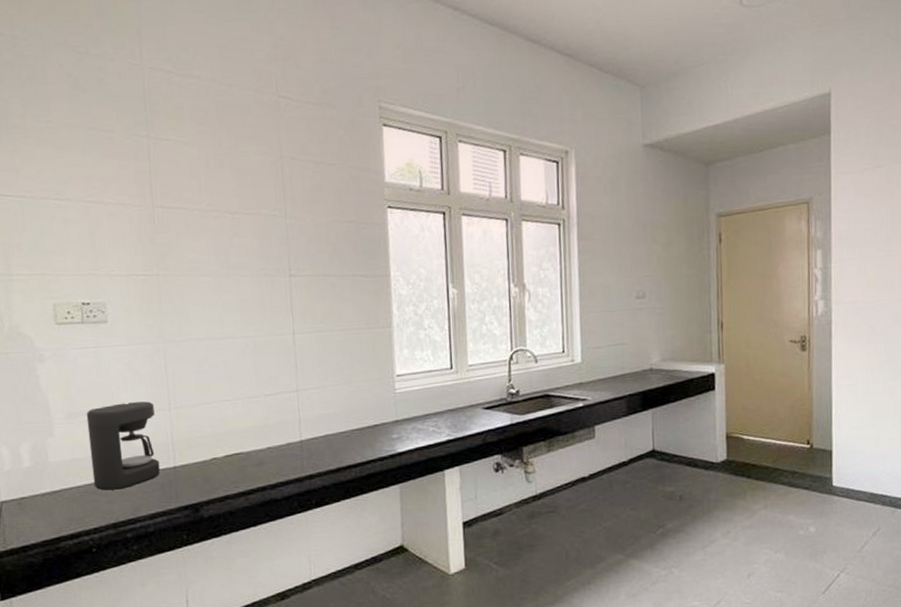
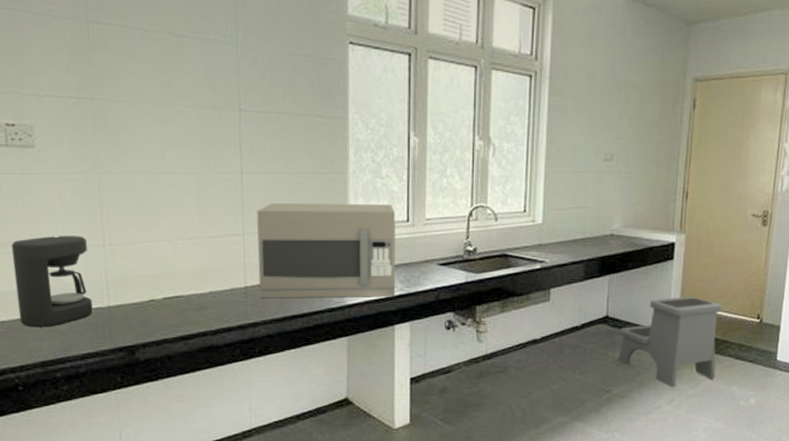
microwave: none [309,354,444,451] -> present [257,203,396,299]
step stool: none [667,425,771,519] -> present [618,296,722,387]

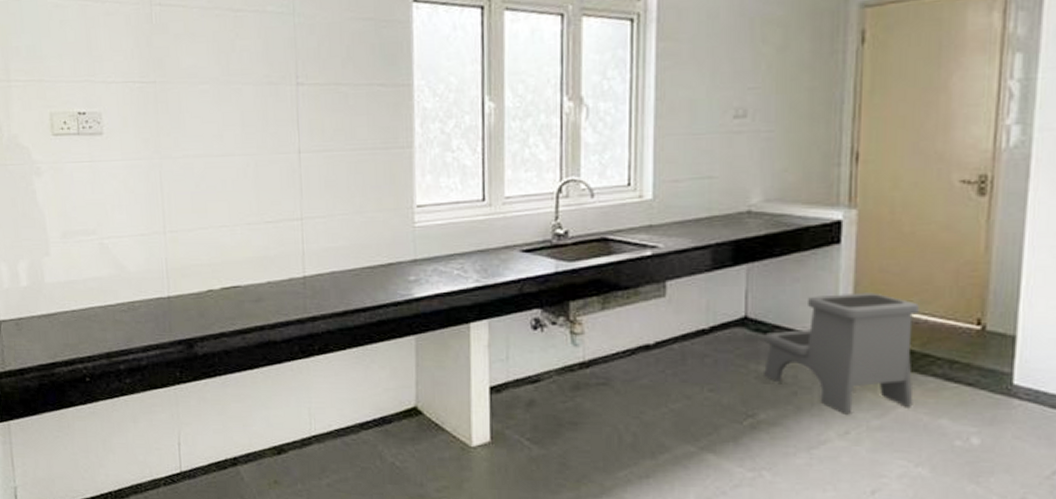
coffee maker: present [11,236,93,327] -> none [81,223,154,317]
microwave: present [257,203,396,299] -> none [315,181,471,290]

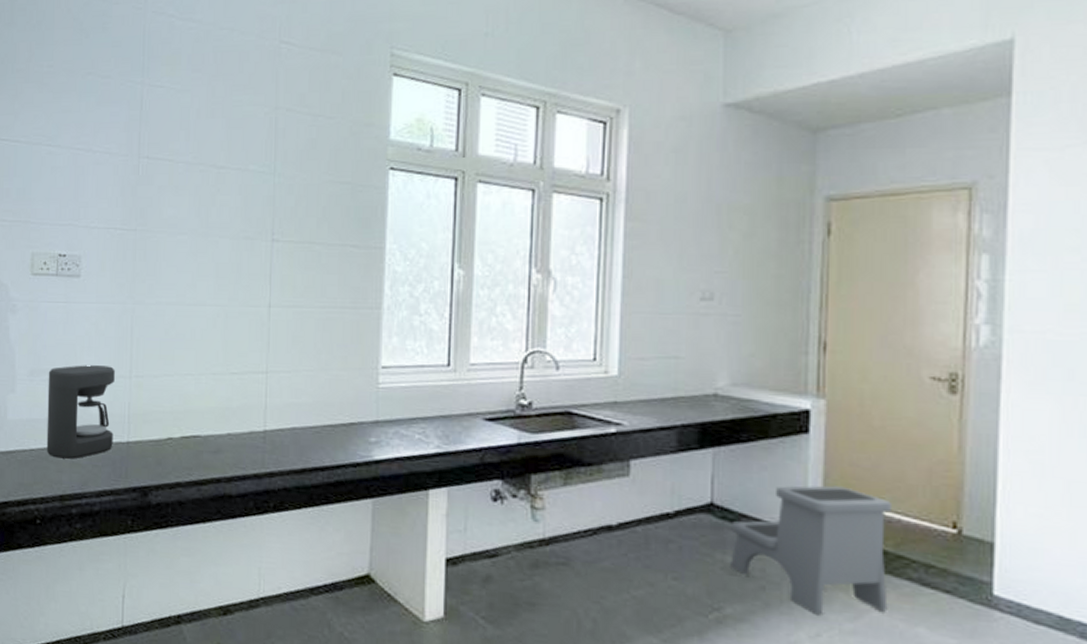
coffee maker: none [81,223,154,317] -> present [46,365,115,459]

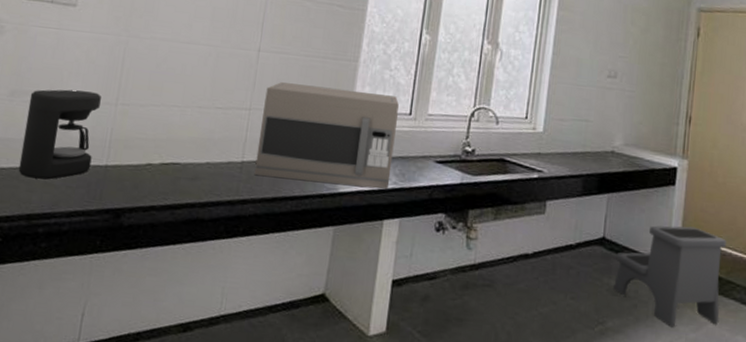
microwave: none [279,340,435,455] -> present [254,82,399,190]

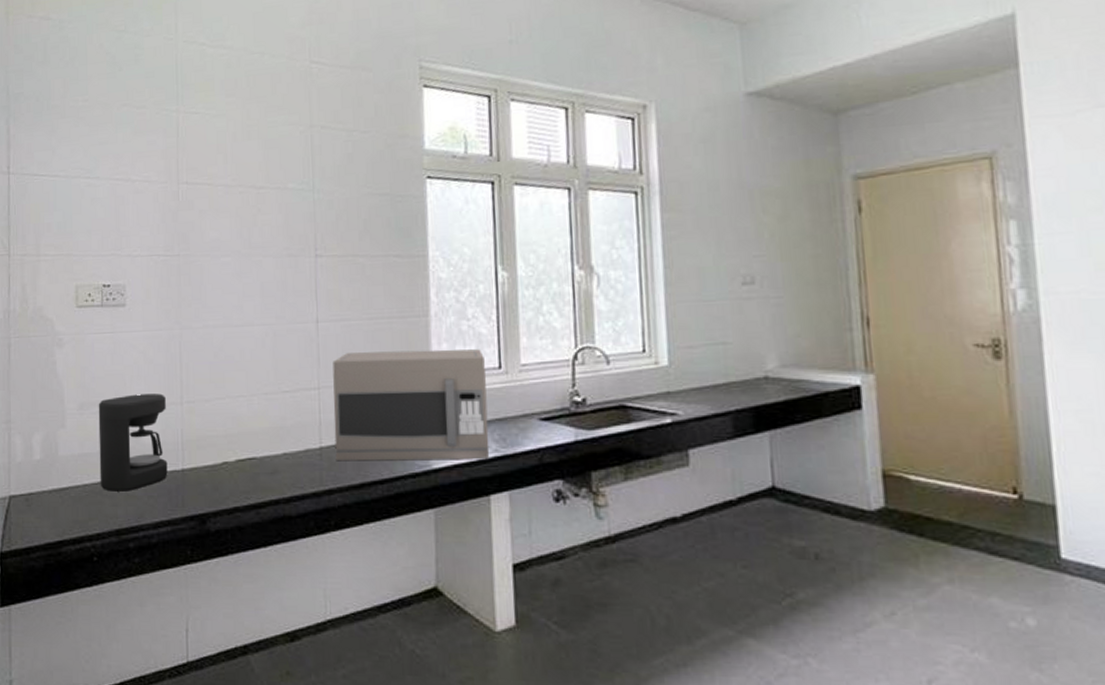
step stool: present [613,225,726,327] -> none [795,460,959,593]

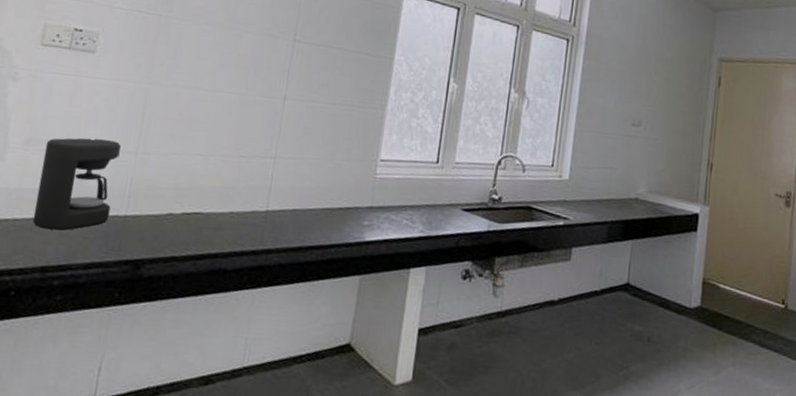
microwave: present [332,349,489,462] -> none [279,130,426,238]

